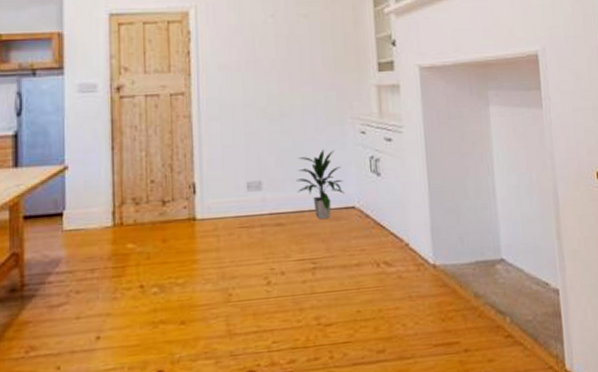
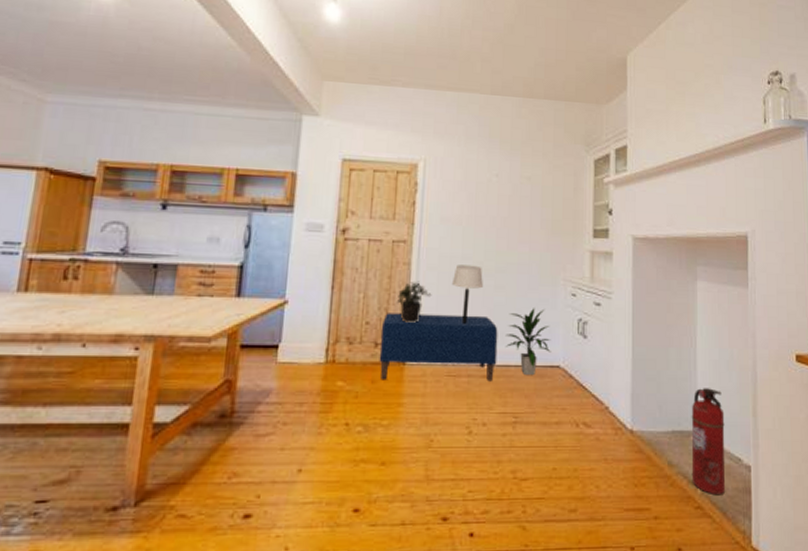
bench: none [167,162,290,239] -> present [379,313,498,382]
potted plant: none [180,133,216,177] -> present [396,281,432,323]
table lamp: none [235,111,268,173] -> present [451,265,483,324]
fire extinguisher: none [494,214,534,322] -> present [691,388,725,494]

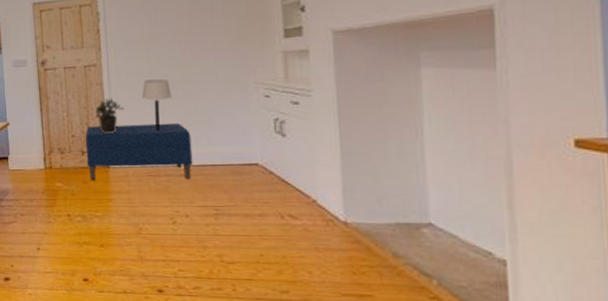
indoor plant: present [505,308,551,376] -> none [198,111,247,174]
fire extinguisher: present [691,388,725,494] -> none [420,180,470,287]

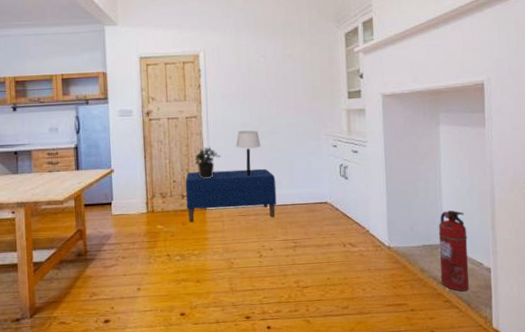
fire extinguisher: none [420,180,470,287] -> present [438,210,469,291]

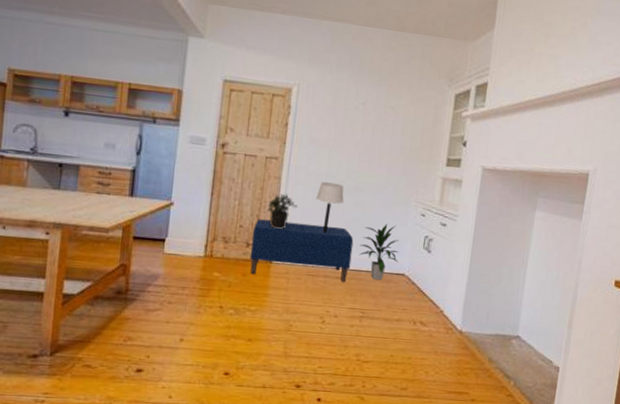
indoor plant: none [282,159,319,212] -> present [358,224,399,281]
fire extinguisher: present [438,210,469,291] -> none [507,302,544,387]

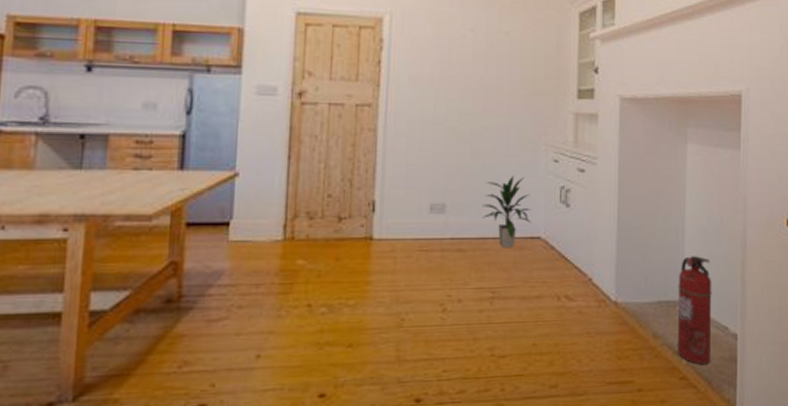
bench: present [249,219,354,283] -> none [343,184,474,258]
potted plant: present [266,193,298,229] -> none [361,148,401,194]
table lamp: present [315,182,344,233] -> none [422,130,457,194]
fire extinguisher: none [507,302,544,387] -> present [677,256,712,364]

